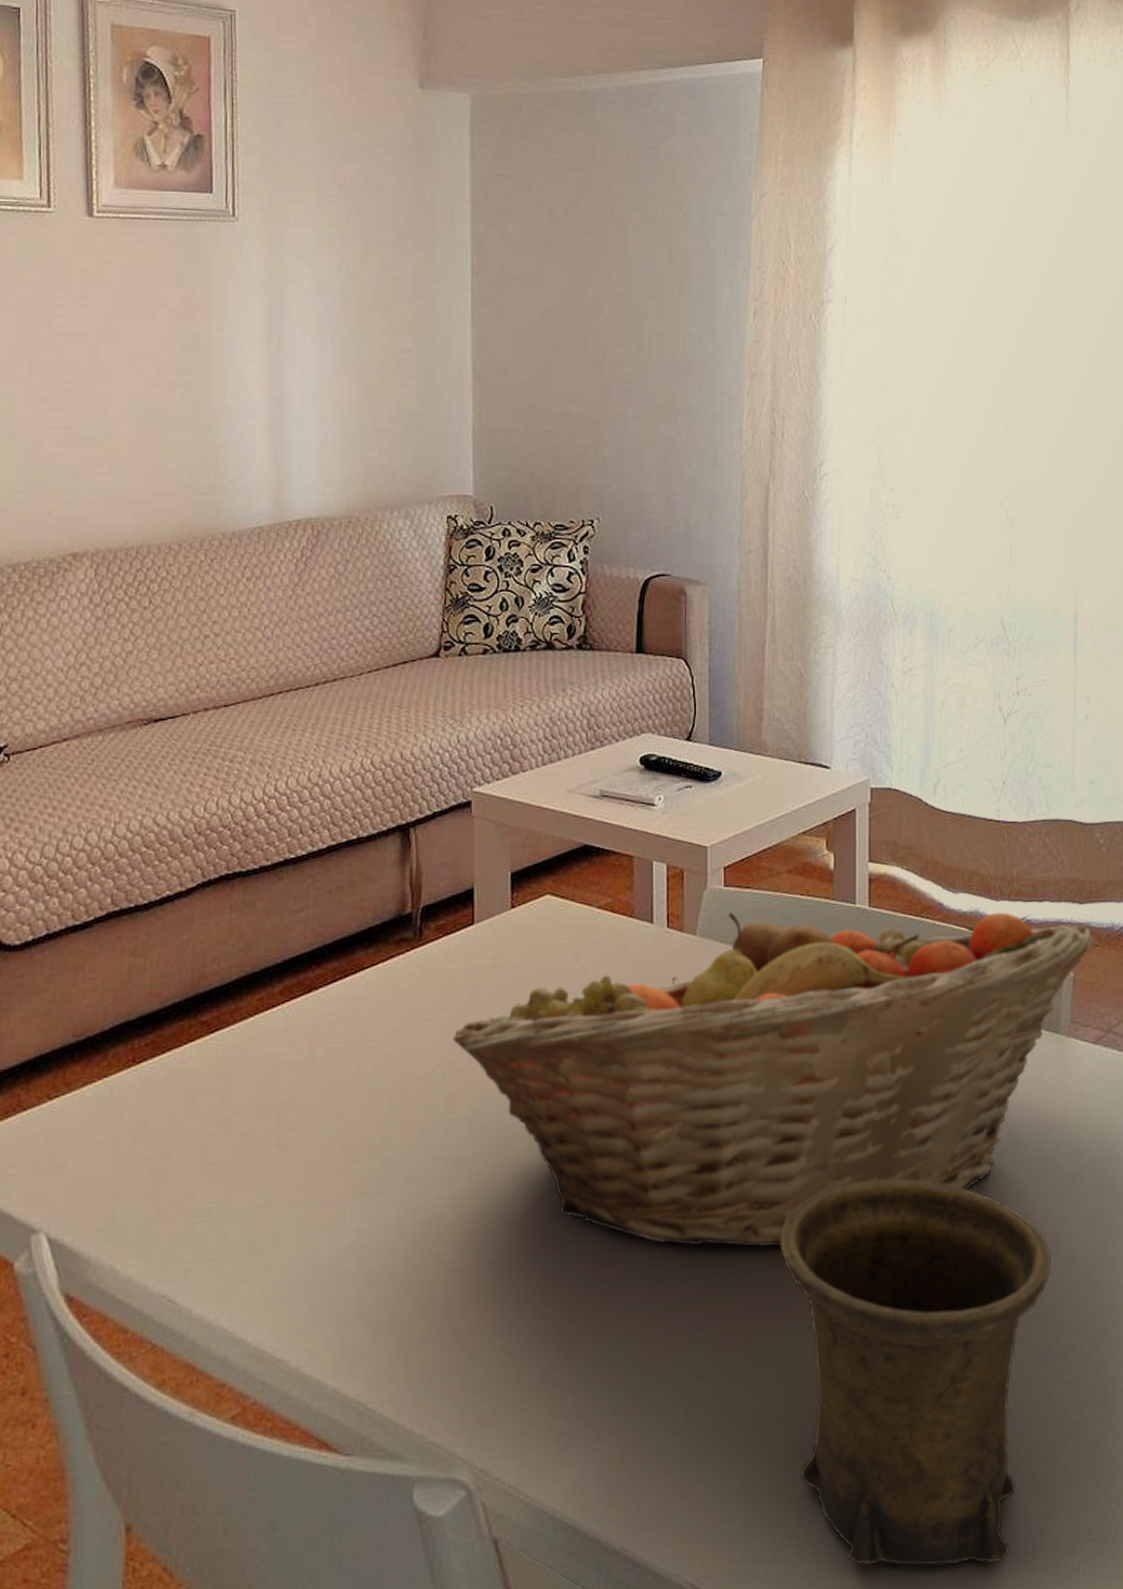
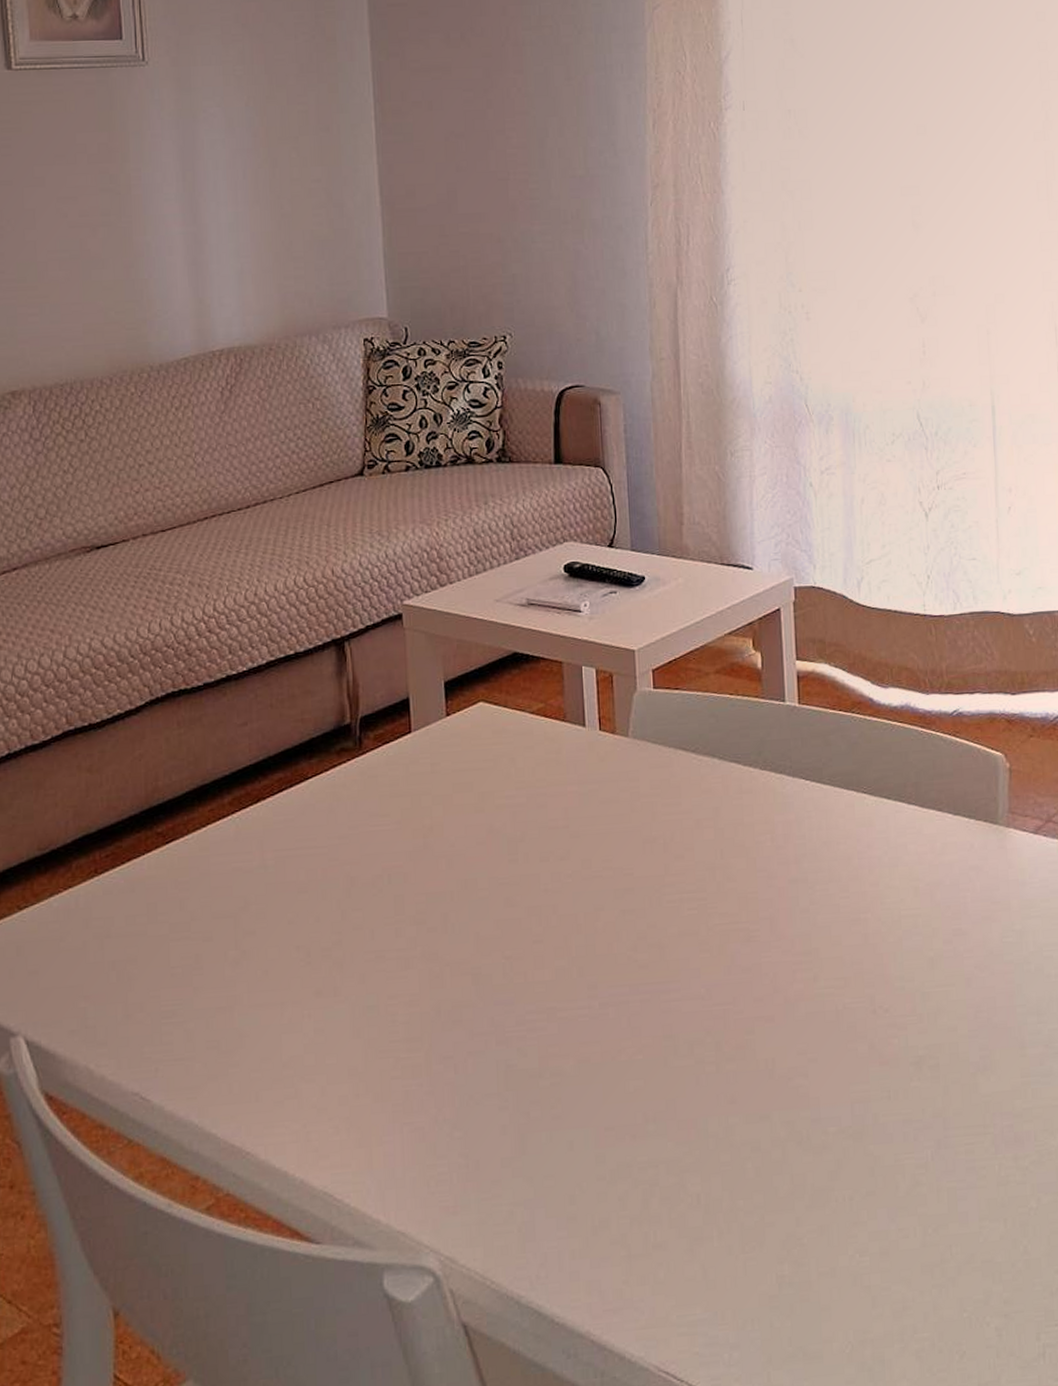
fruit basket: present [452,911,1094,1248] -> none [397,705,1029,1040]
mug: present [779,1179,1052,1567] -> none [726,971,1002,1351]

